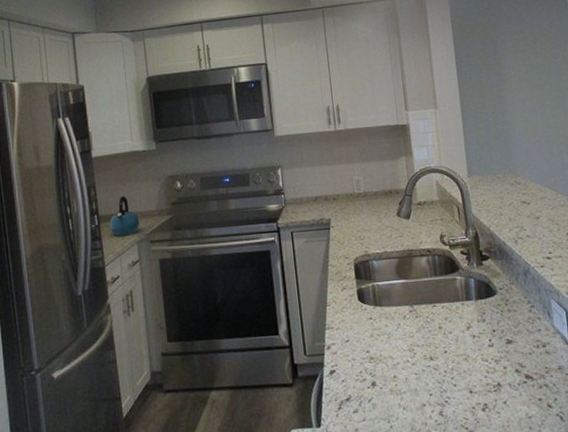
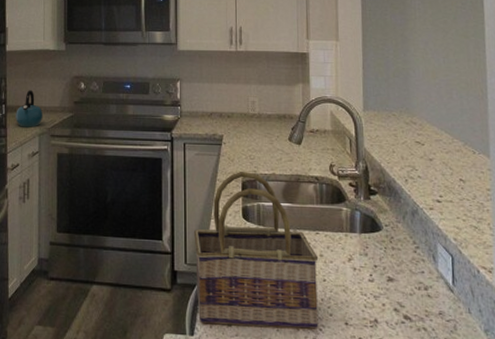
basket: none [310,253,444,414] -> present [194,172,319,329]

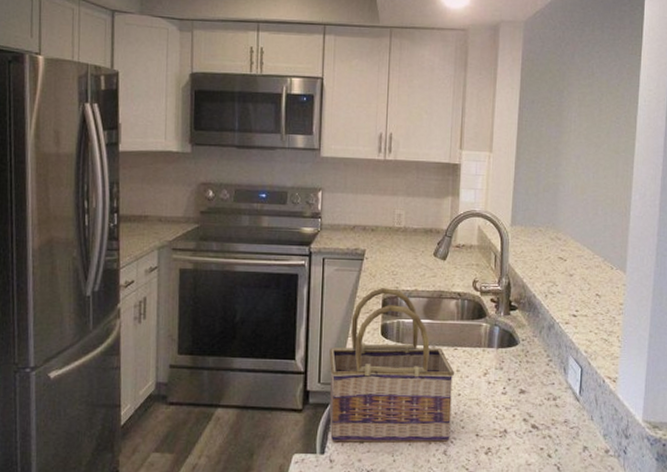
kettle: present [15,90,43,127] -> none [130,197,163,240]

